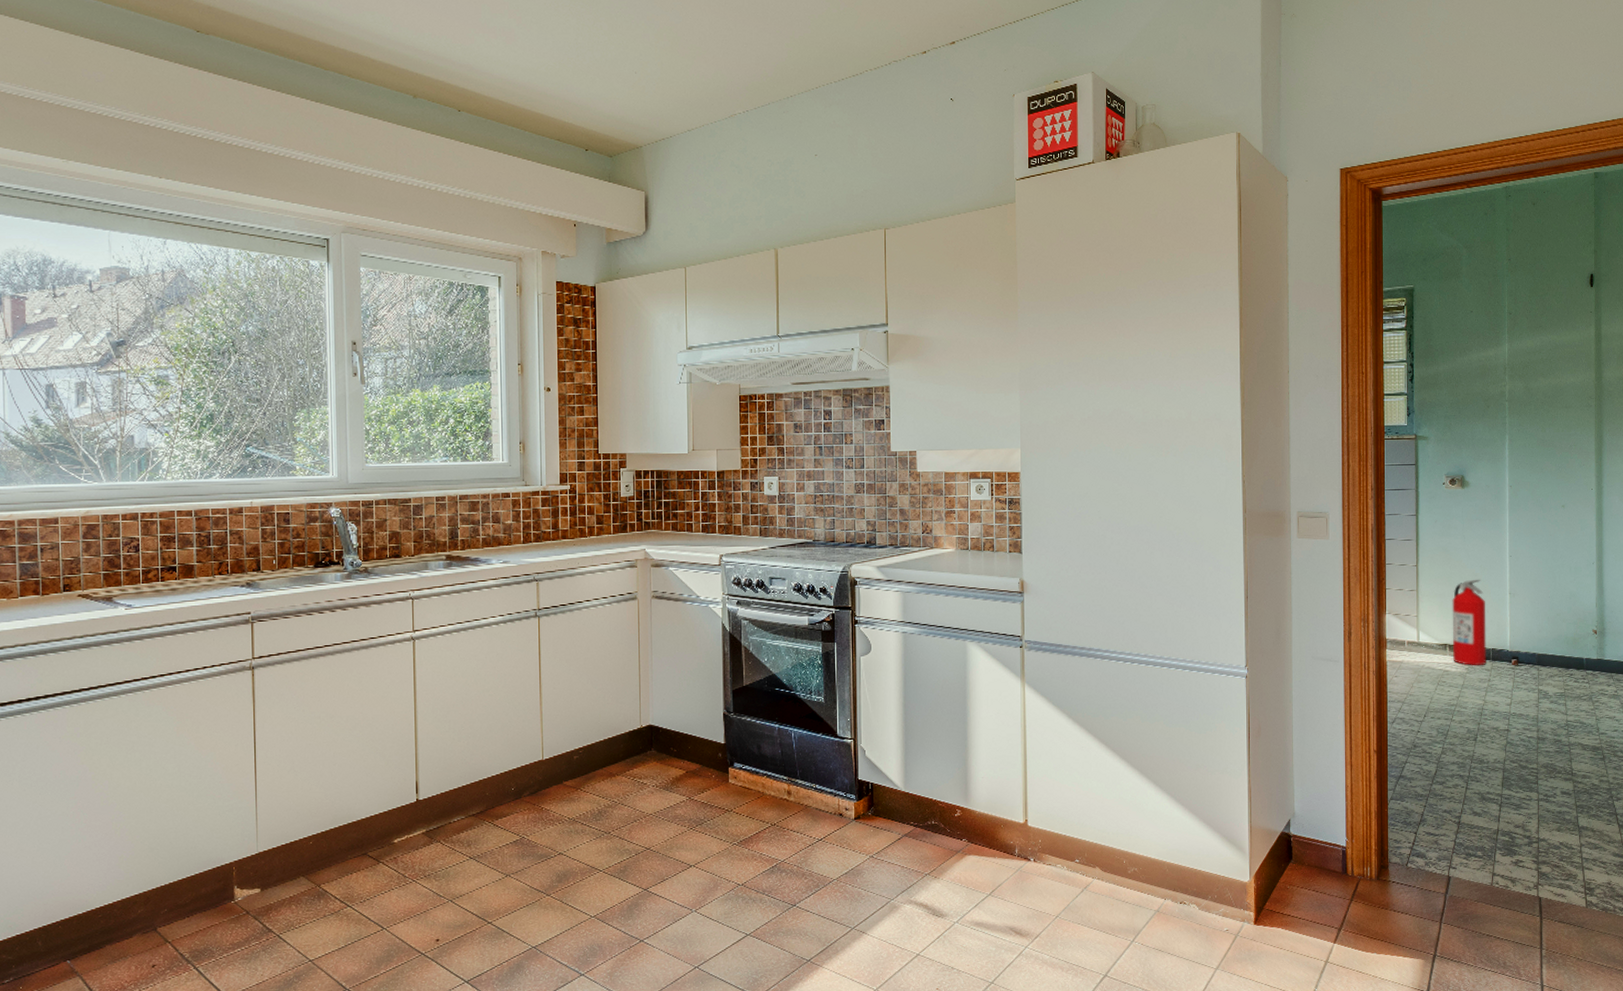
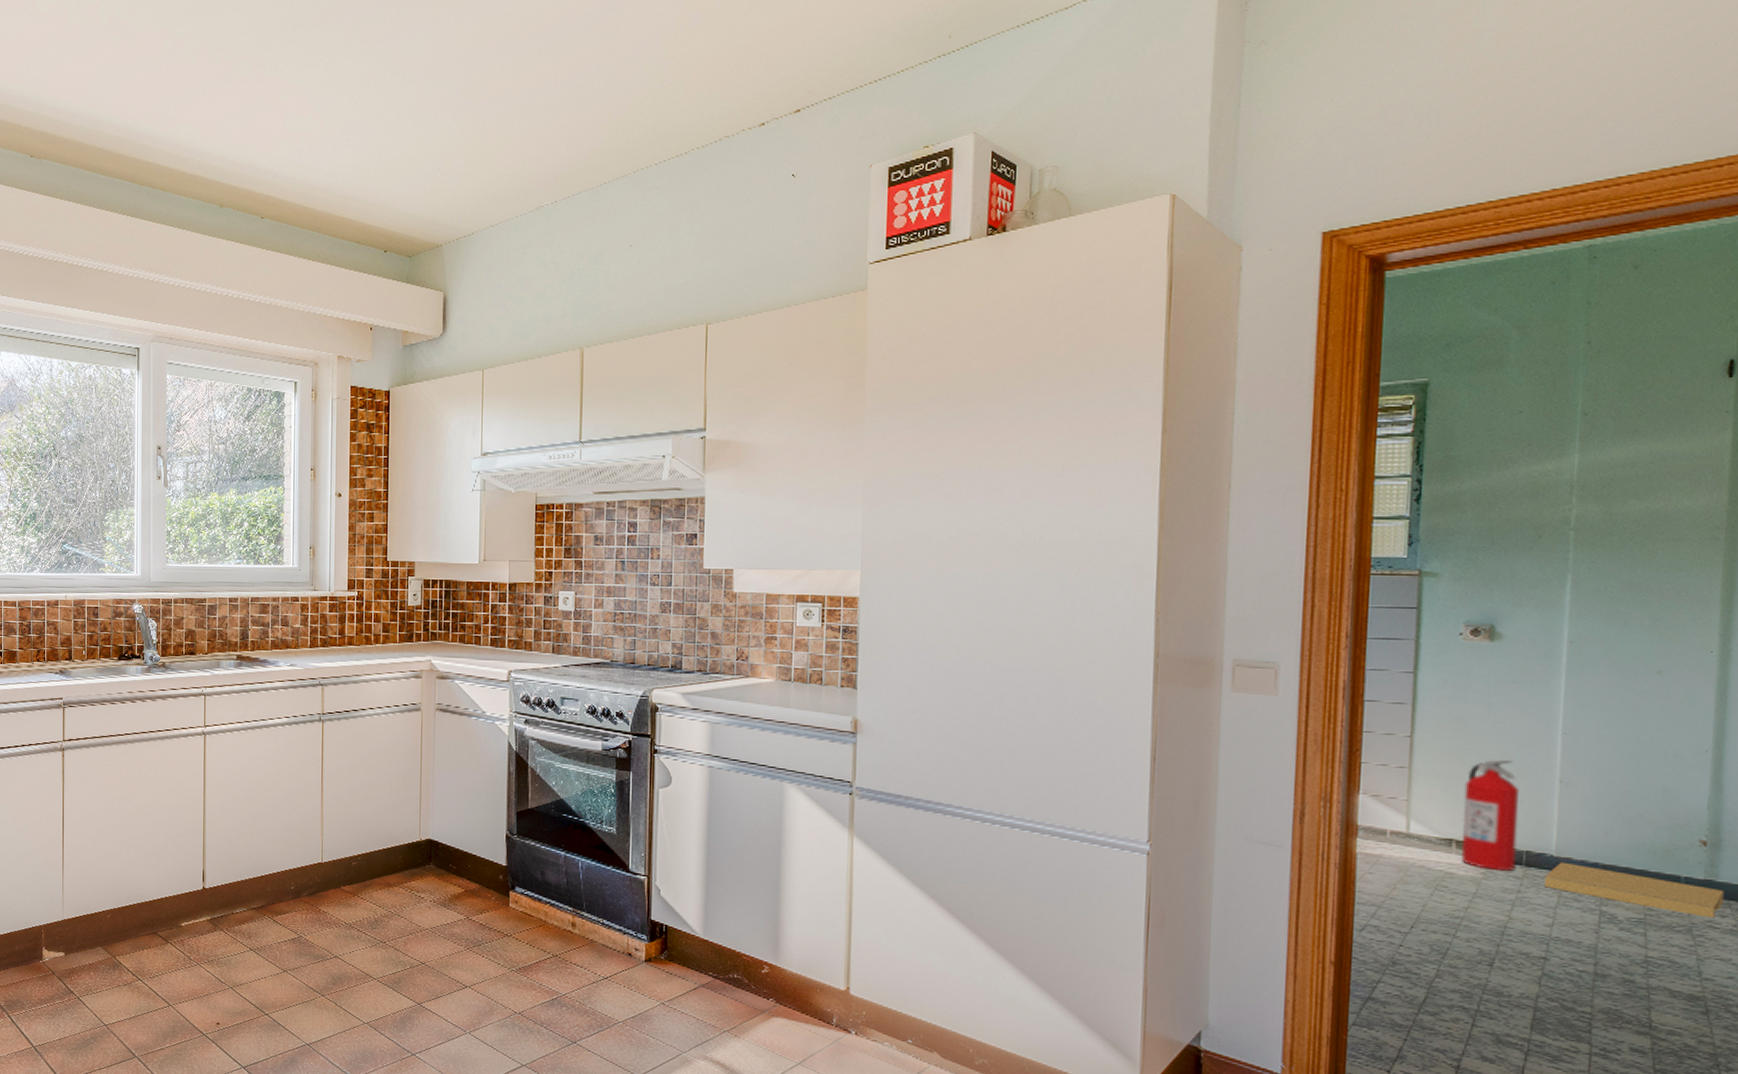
cardboard box: none [1504,654,1609,688] -> present [1544,862,1724,918]

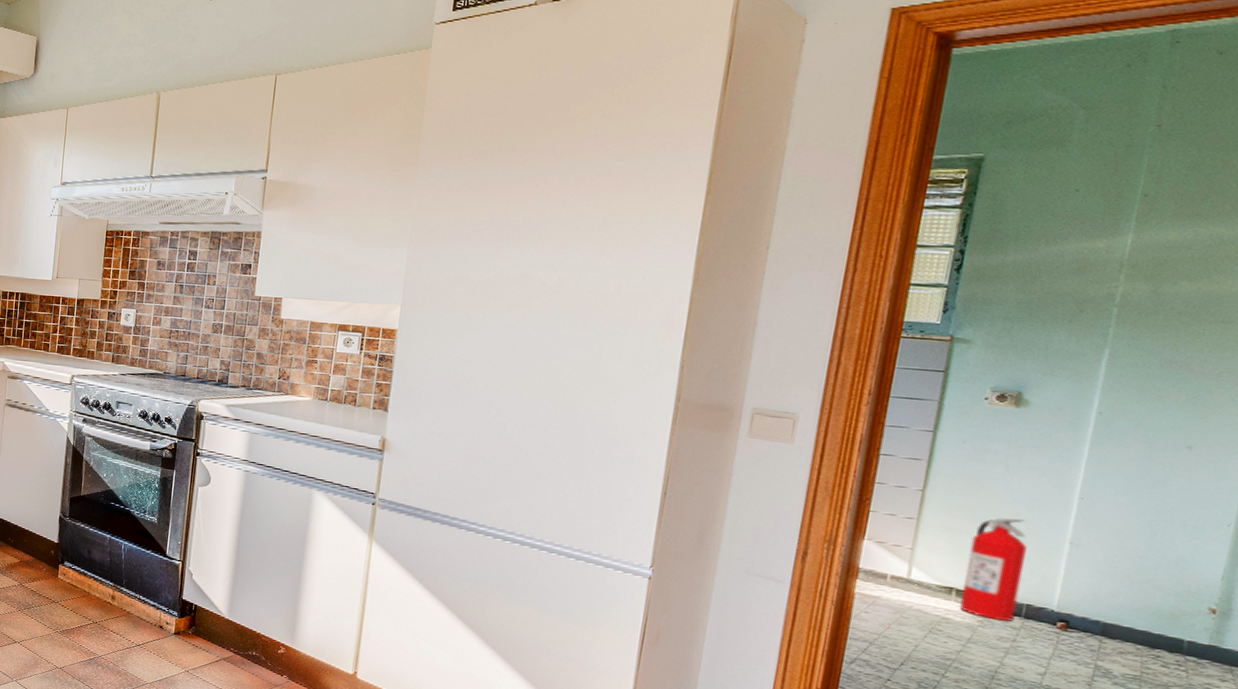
cardboard box: present [1544,862,1724,918] -> none [1040,617,1228,682]

